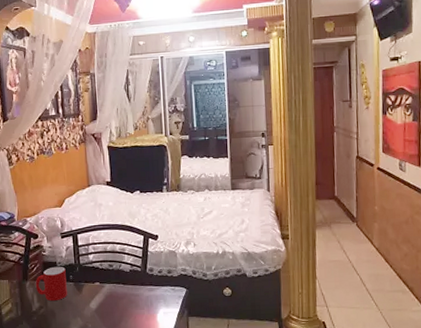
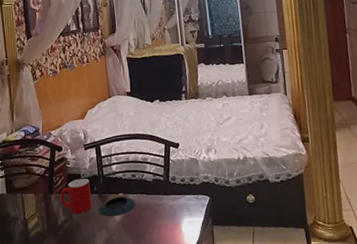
saucer: none [73,286,112,306] -> present [98,196,136,217]

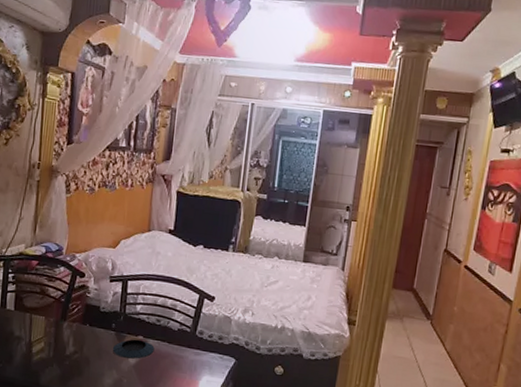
cup: present [60,178,92,214] -> none [73,311,109,348]

